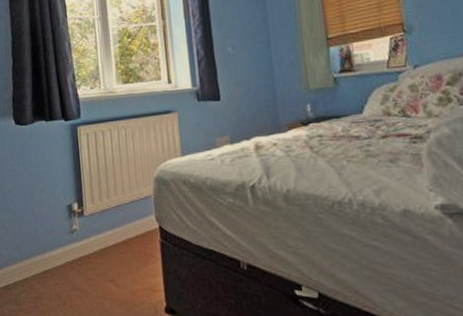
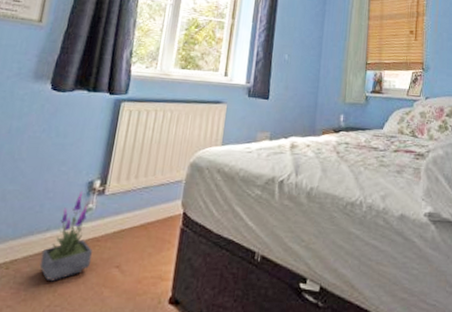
potted plant: none [45,214,87,296] -> present [39,190,92,282]

